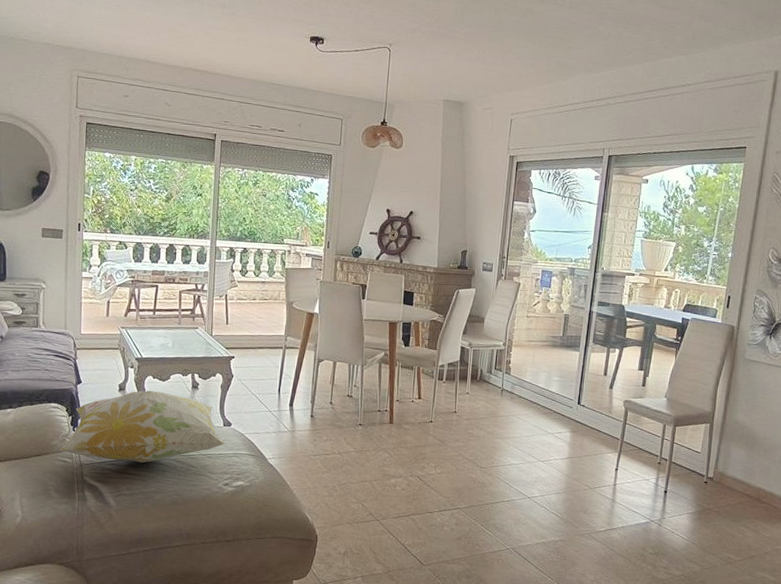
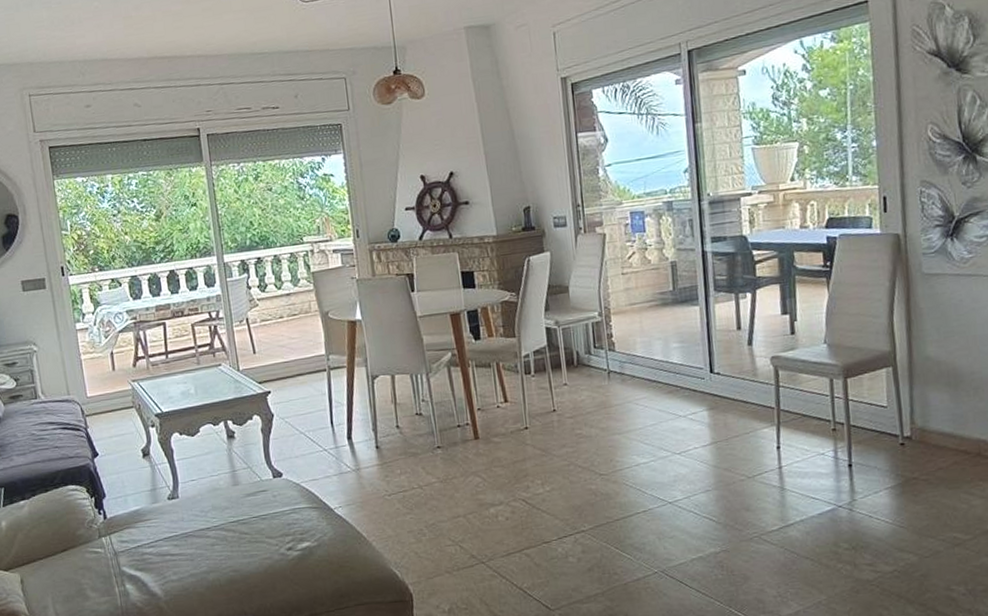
decorative pillow: present [60,390,226,463] -> none [88,449,280,543]

